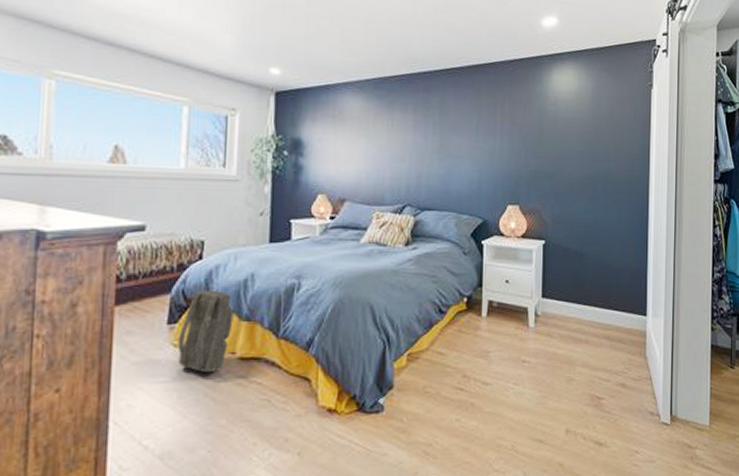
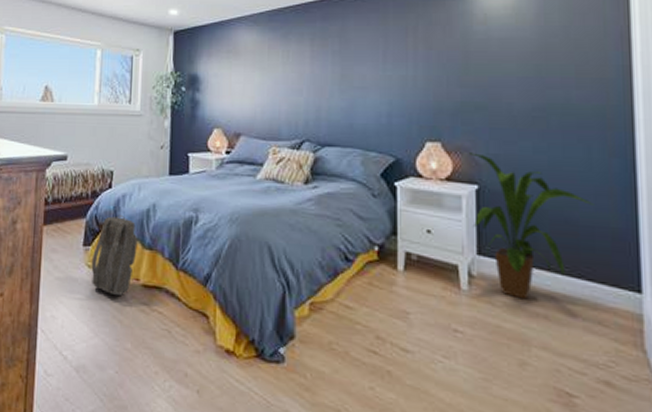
house plant: none [539,213,621,330] -> present [470,152,594,300]

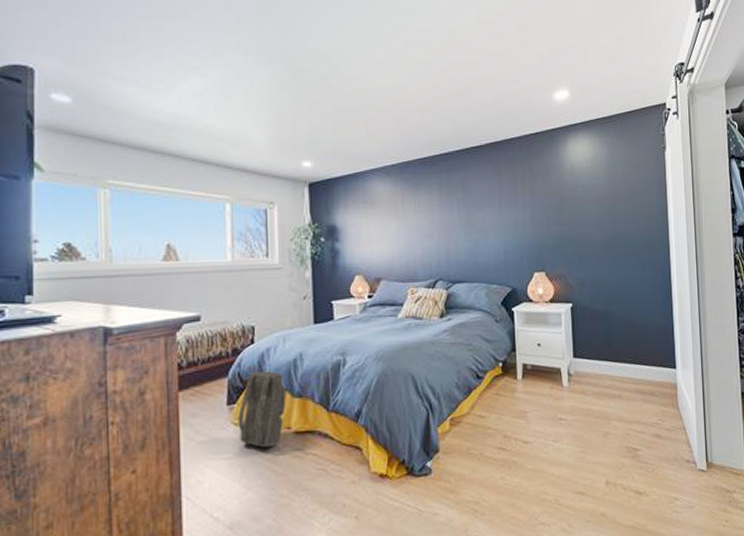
house plant: present [470,152,594,300] -> none [565,278,647,387]

